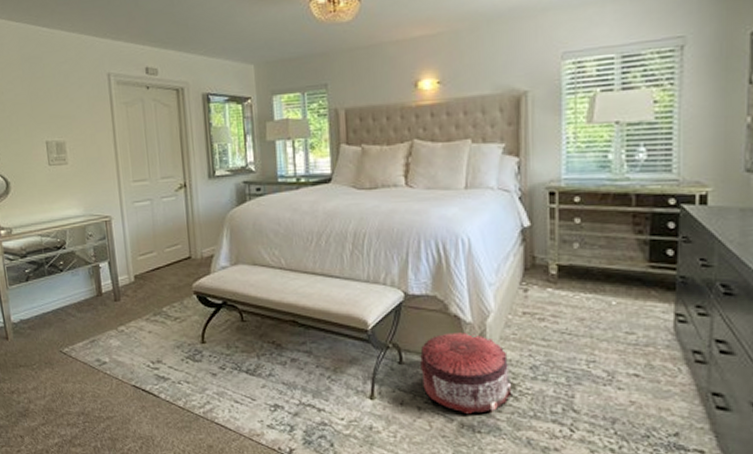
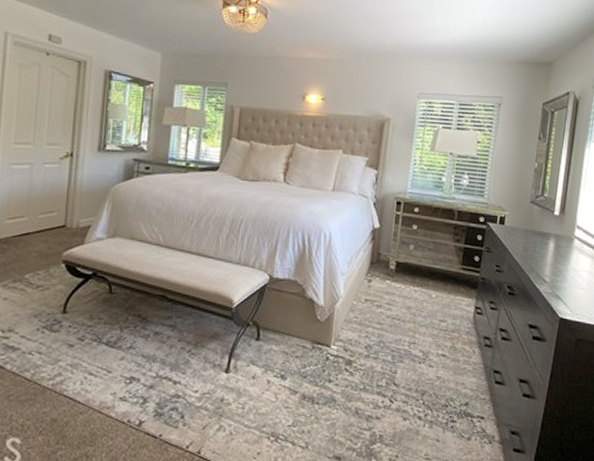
pouf: present [420,332,512,415] -> none [275,314,350,388]

